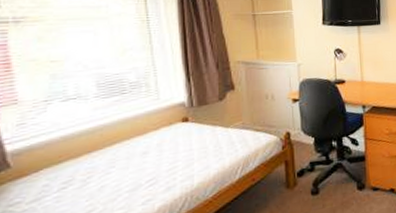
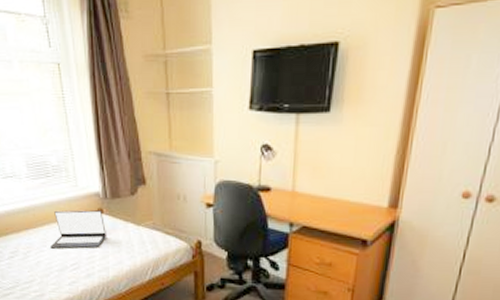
laptop: none [121,119,191,168] -> present [50,210,106,249]

